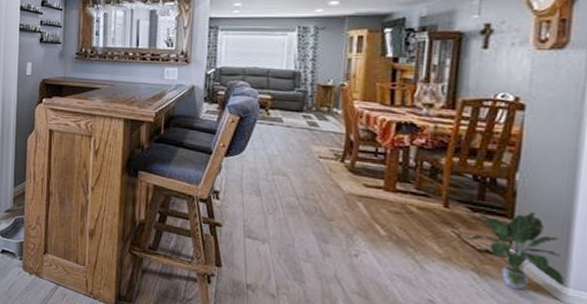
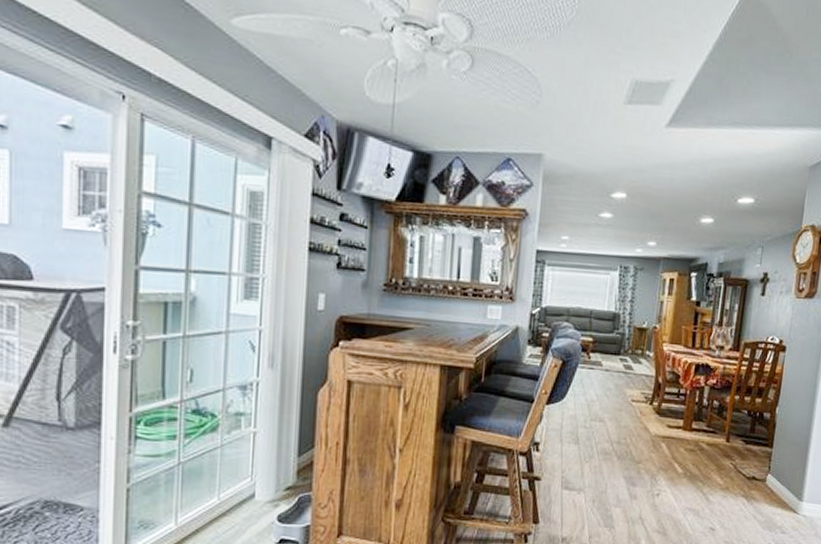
potted plant: present [469,212,566,290] -> none [742,440,802,509]

